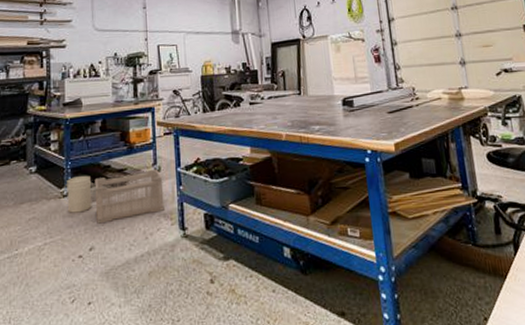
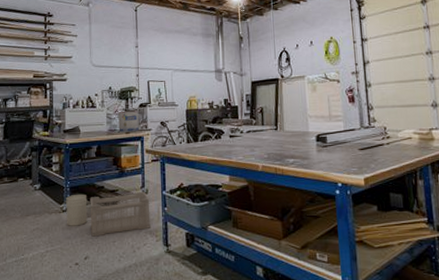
paint can: none [123,78,151,104] -> present [116,110,141,133]

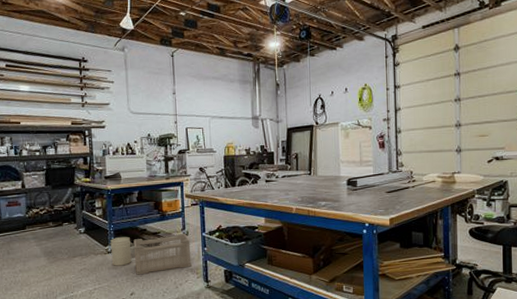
paint can: present [116,110,141,133] -> none [156,157,180,179]

